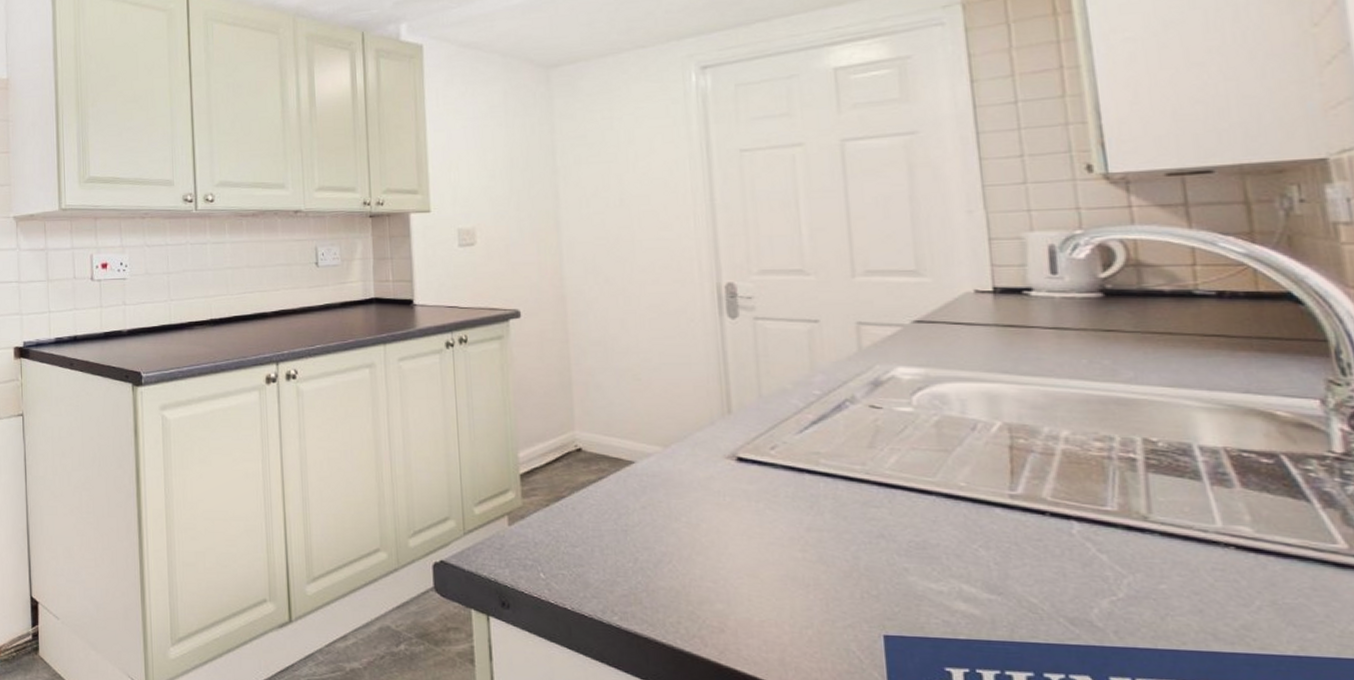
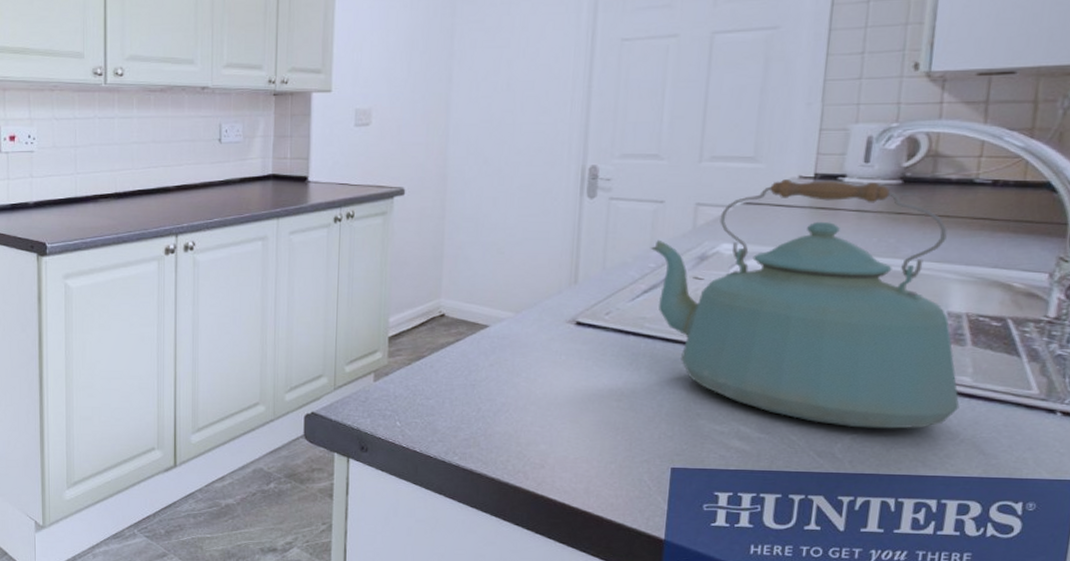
kettle: none [811,294,1245,591] -> present [650,179,960,429]

